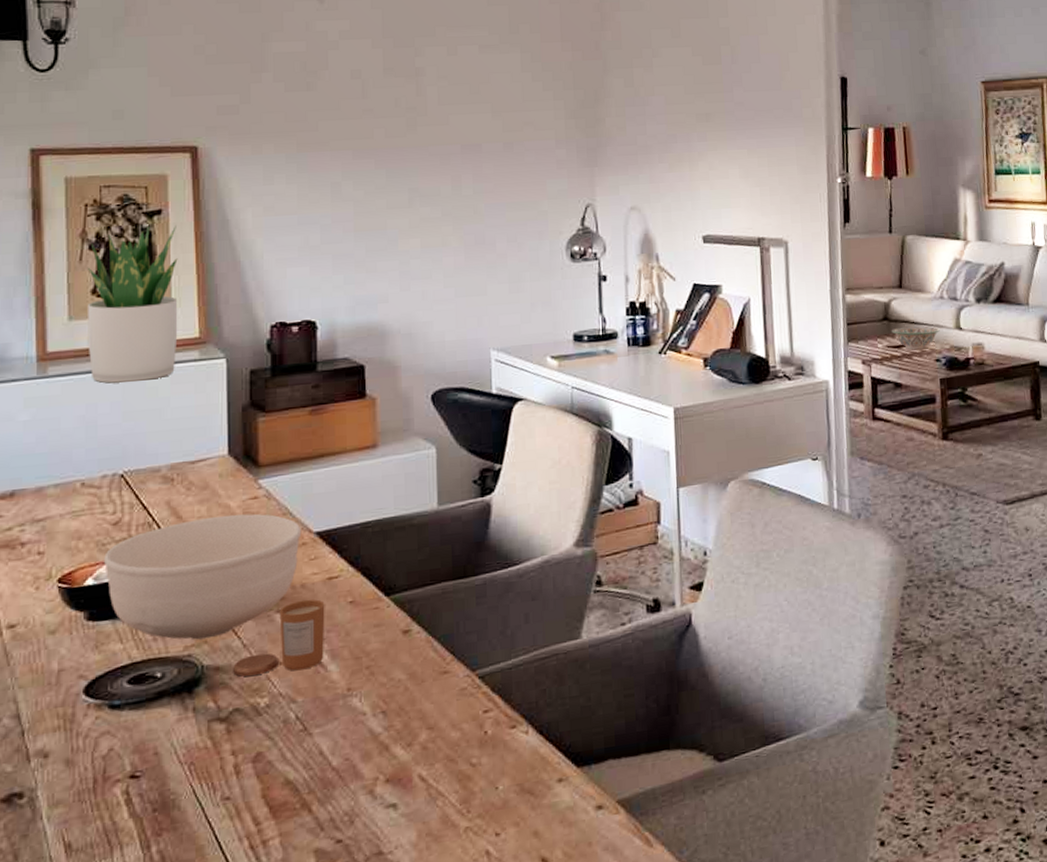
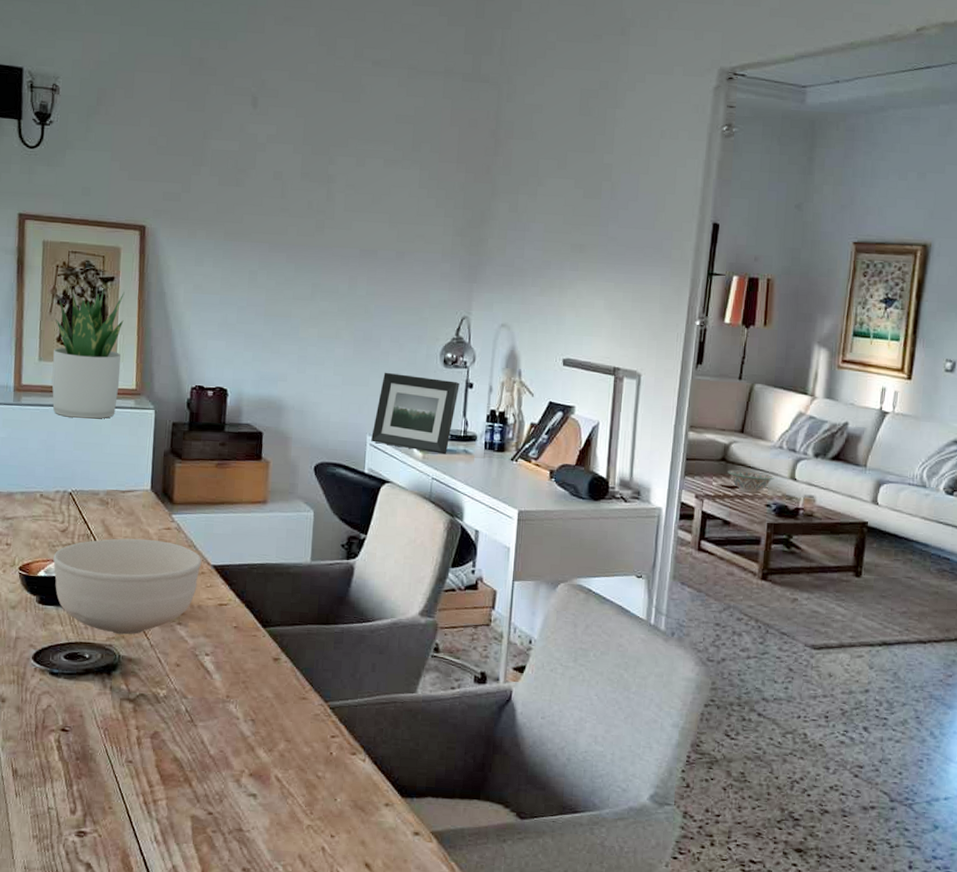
candle: present [233,599,325,677] -> none [142,618,215,674]
picture frame: none [496,276,592,359] -> present [371,372,460,455]

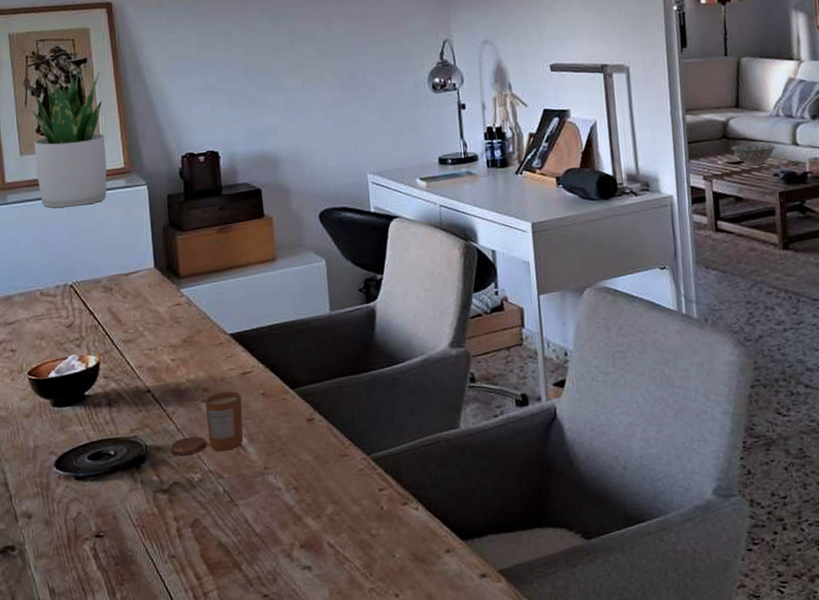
bowl: present [53,538,202,635] -> none [62,318,219,424]
candle: none [142,618,215,674] -> present [170,391,244,456]
picture frame: present [371,372,460,455] -> none [372,105,453,180]

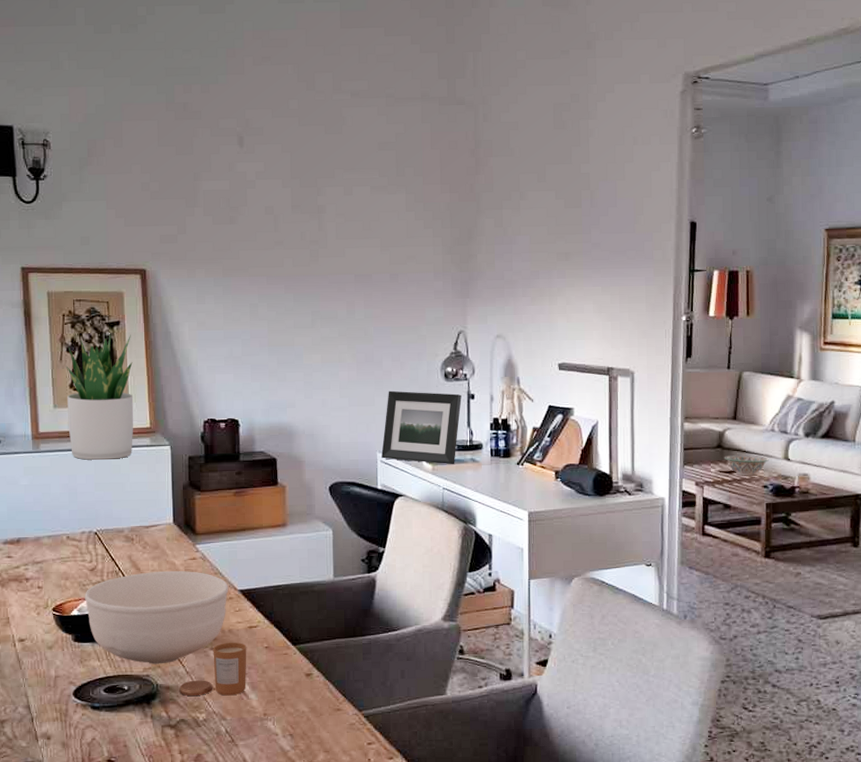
bowl: none [62,318,219,424] -> present [85,570,229,664]
picture frame: none [372,105,453,180] -> present [381,390,462,465]

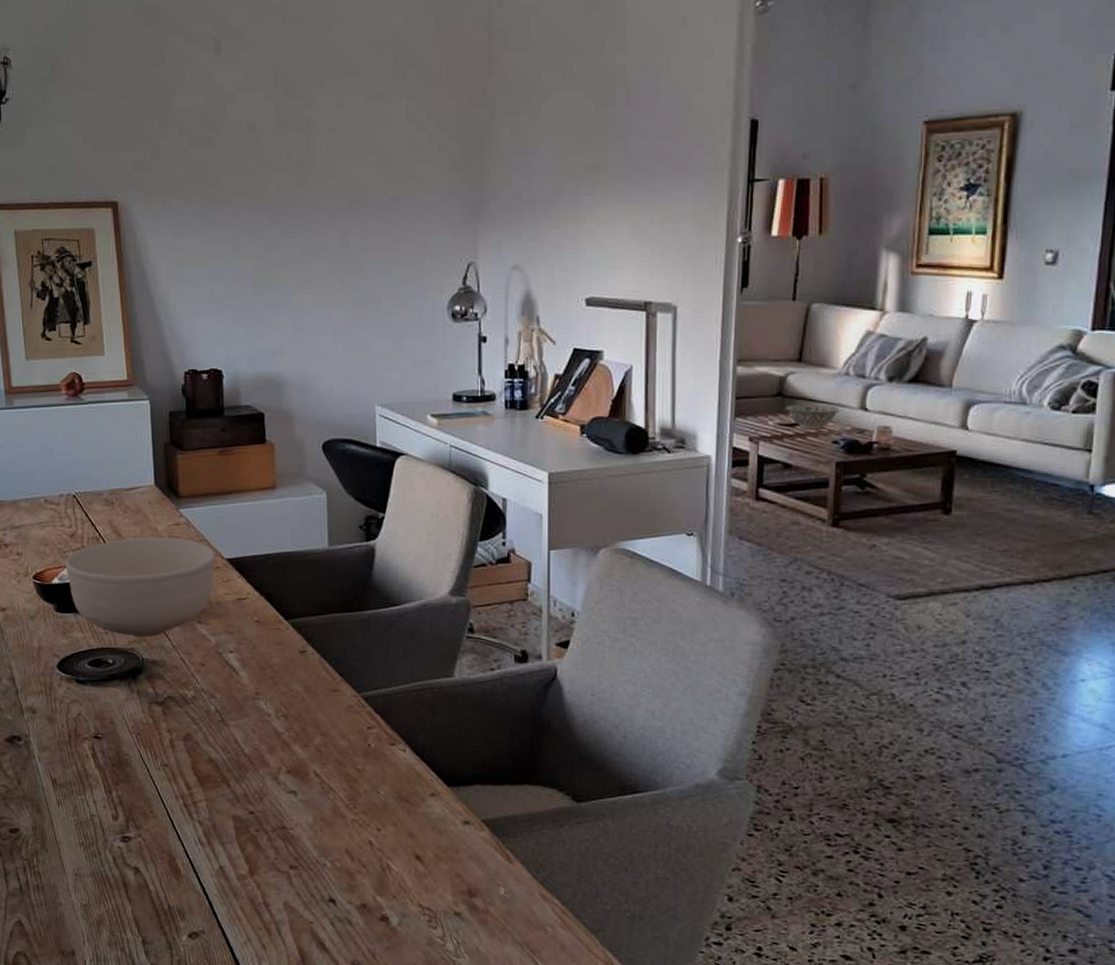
planter: present [66,334,134,461] -> none [36,276,111,417]
candle: present [179,643,247,697] -> none [166,616,236,672]
picture frame: present [381,390,462,465] -> none [380,334,472,419]

